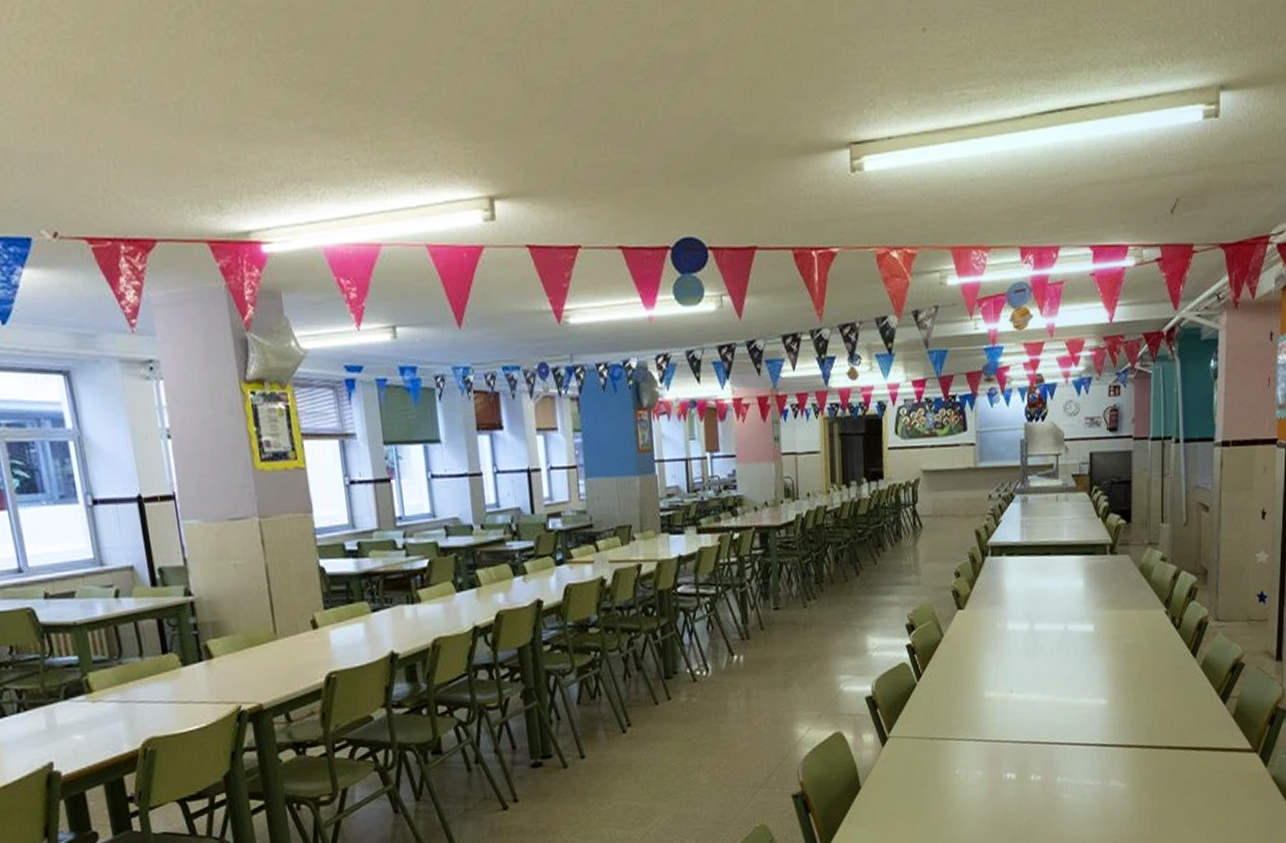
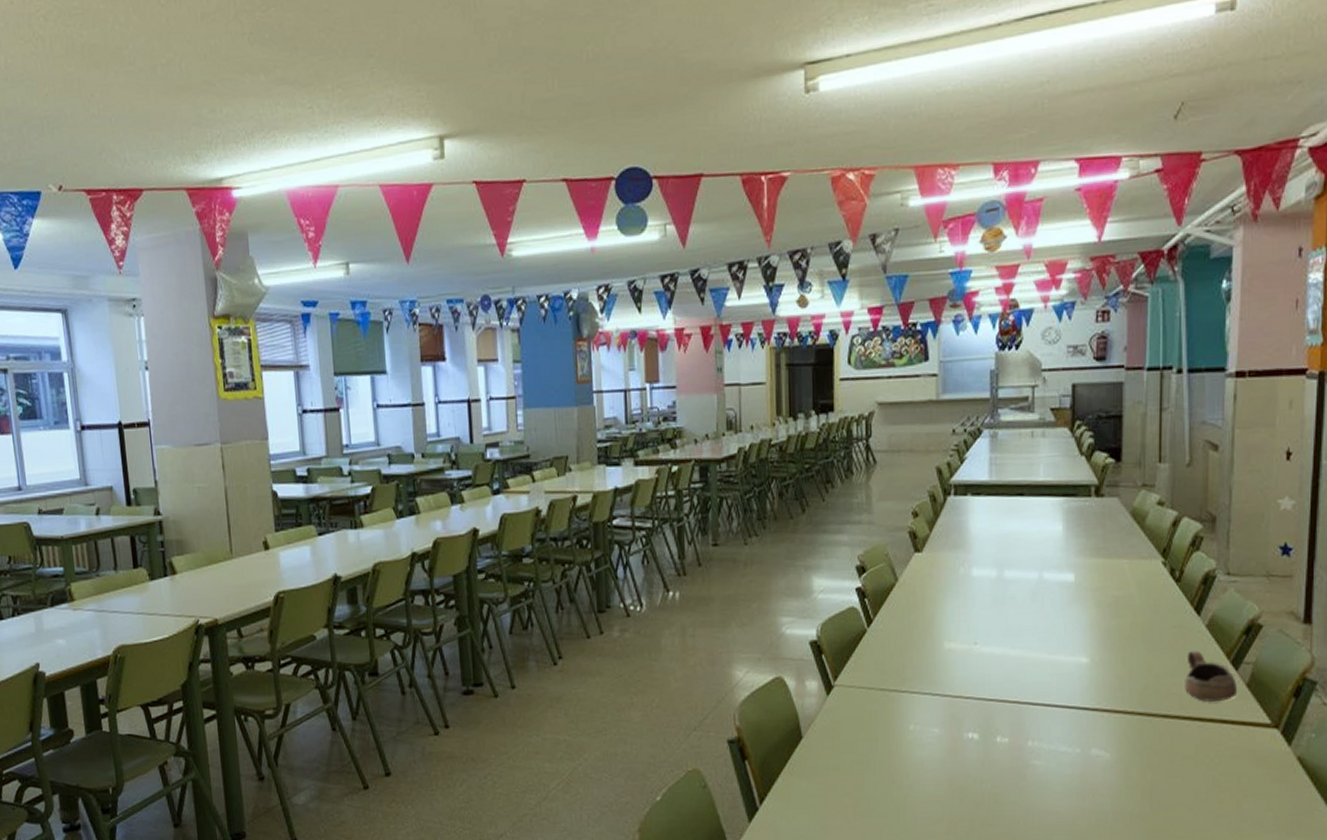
cup: none [1184,688,1225,733] -> present [1185,651,1237,701]

